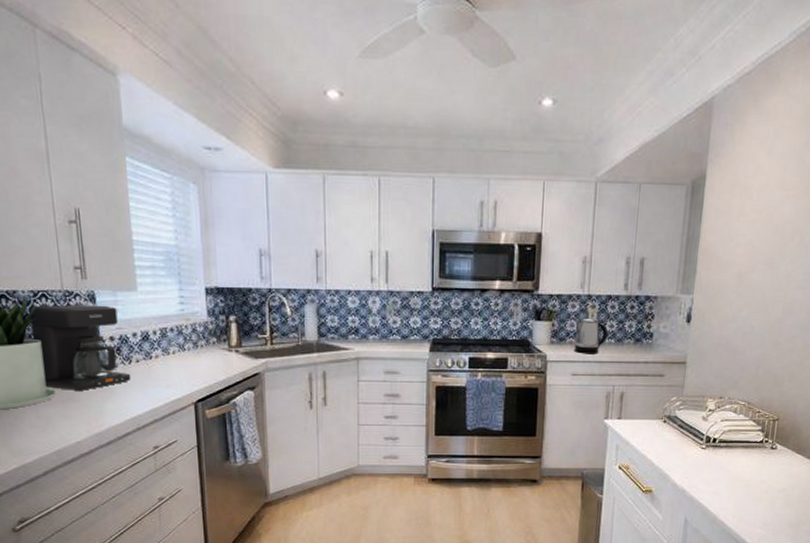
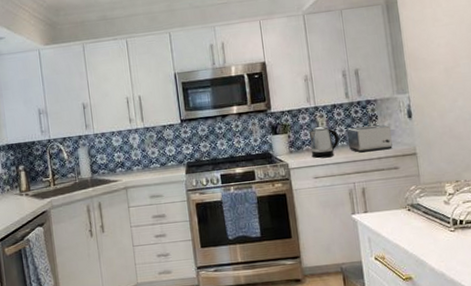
toaster: none [616,324,666,354] -> present [347,124,393,153]

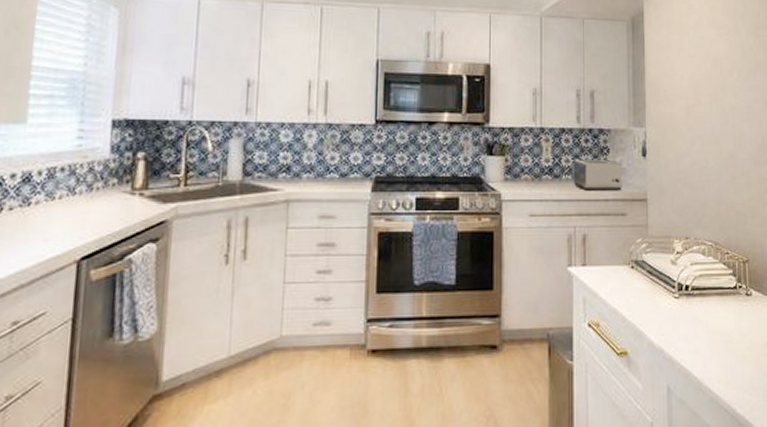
kettle: present [308,127,339,159] -> none [529,153,563,192]

